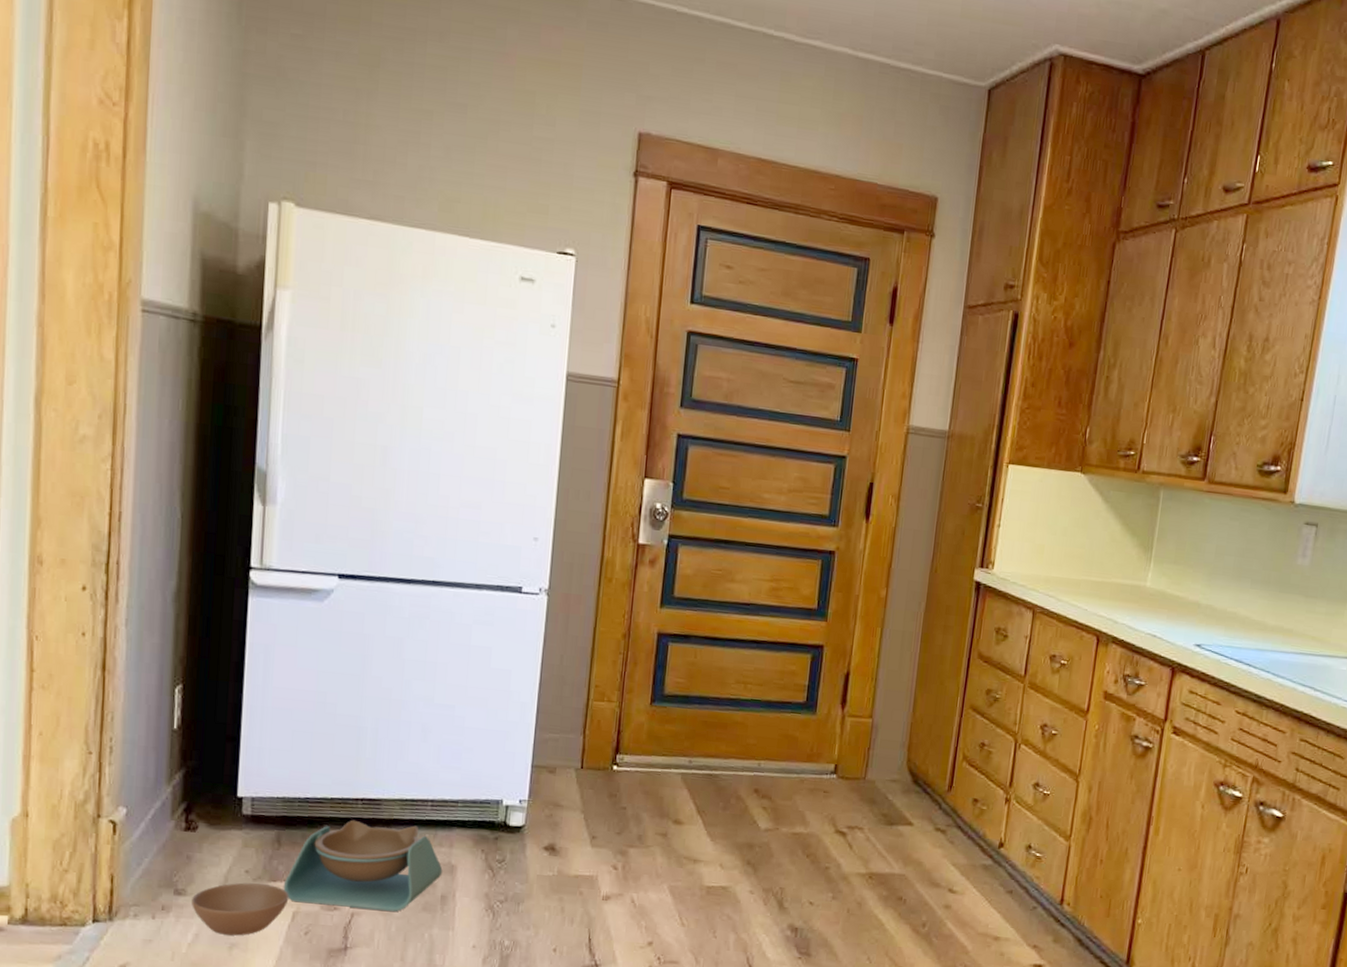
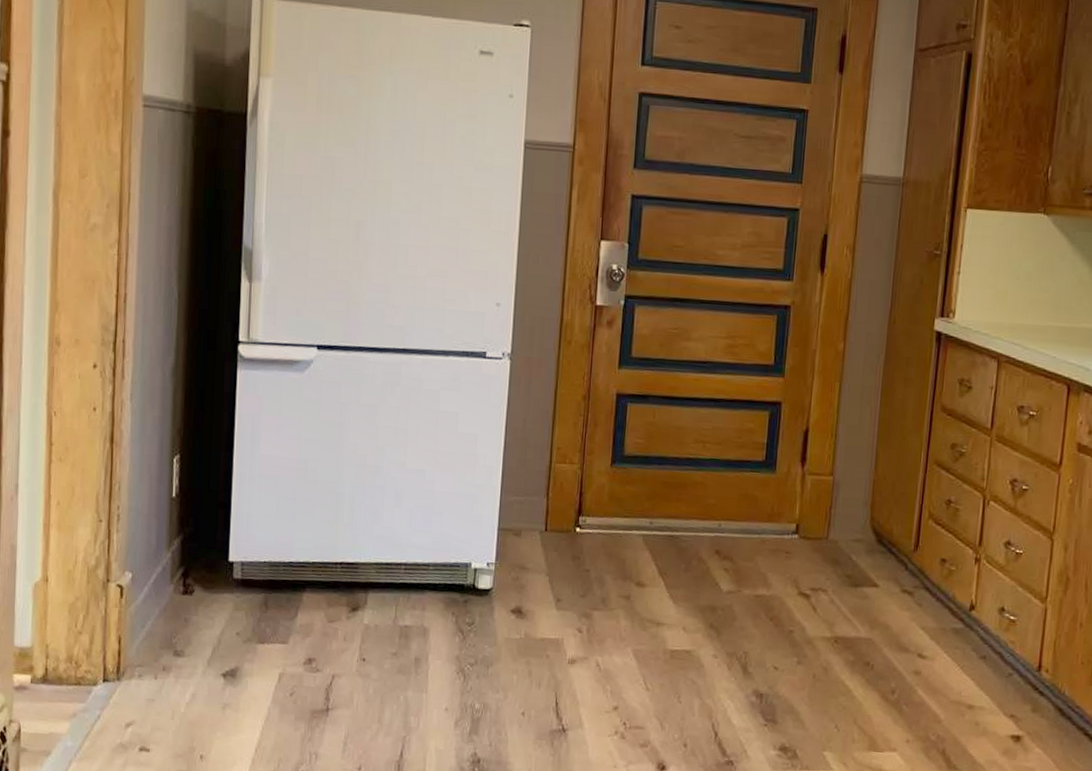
soup bowl: present [191,882,289,936] -> none [188,644,276,696]
pet bowl: present [283,820,443,912] -> none [270,583,416,674]

